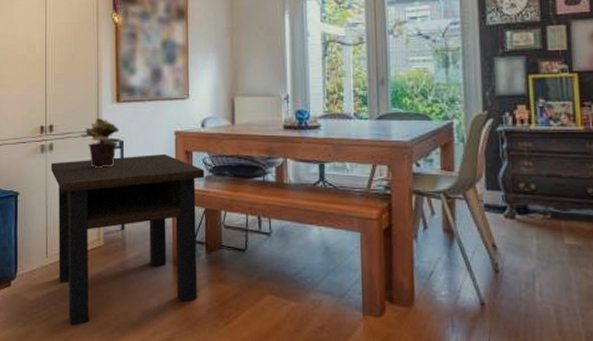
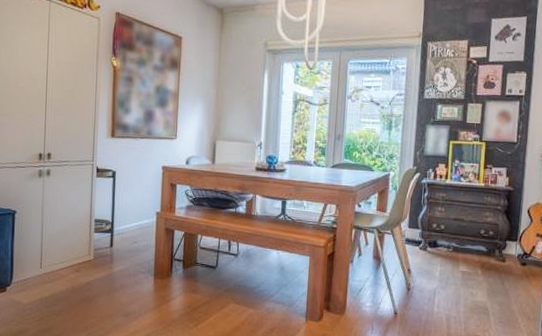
side table: present [51,153,204,326] -> none [48,184,186,326]
potted plant: present [80,117,120,168] -> none [76,149,113,194]

